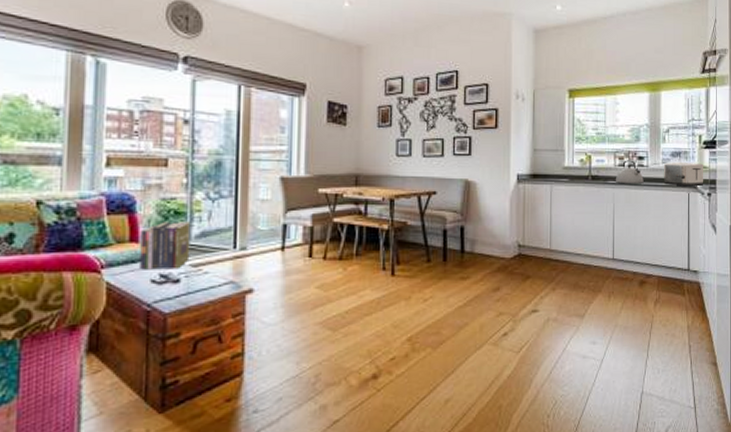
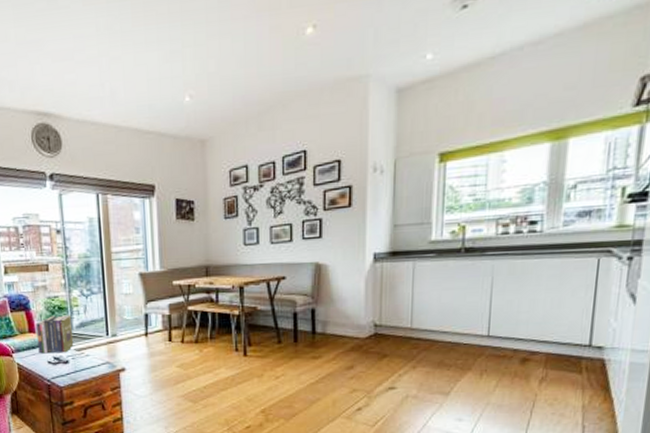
kettle: present [615,160,644,183] -> none [495,226,535,254]
toaster: present [664,162,703,187] -> none [563,221,625,252]

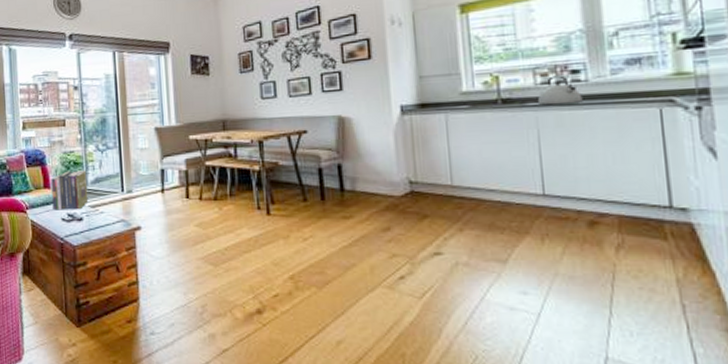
kettle: none [495,226,535,254] -> present [537,75,583,105]

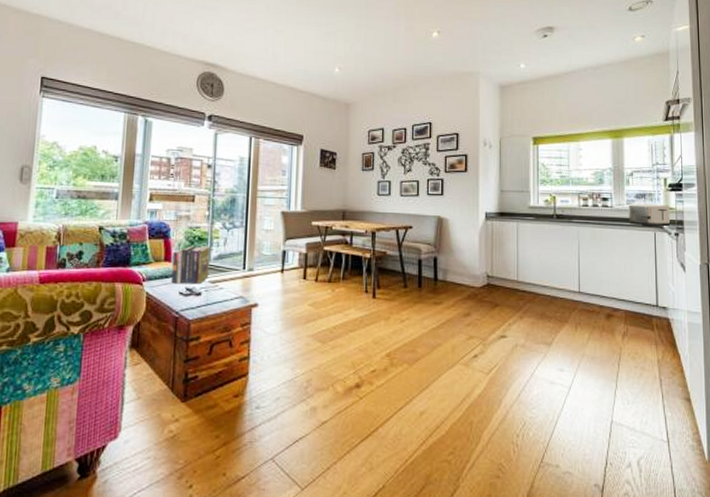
kettle: present [537,75,583,105] -> none [579,201,608,223]
toaster: none [614,68,686,101] -> present [629,203,670,227]

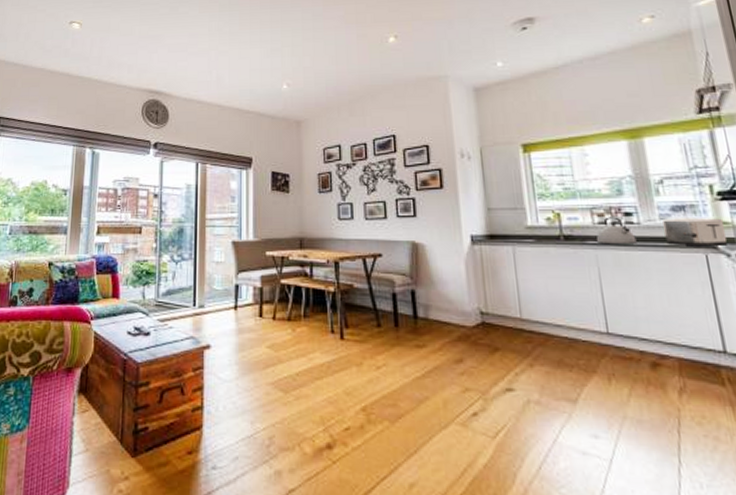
books: present [171,246,211,285] -> none [119,281,159,323]
kettle: none [579,201,608,223] -> present [595,217,637,243]

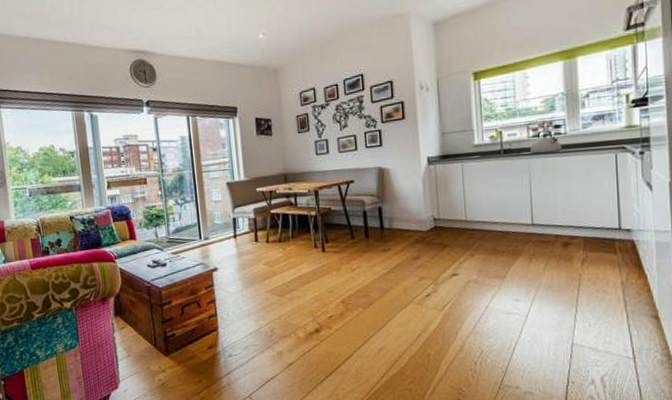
toaster: present [662,218,727,247] -> none [585,122,633,149]

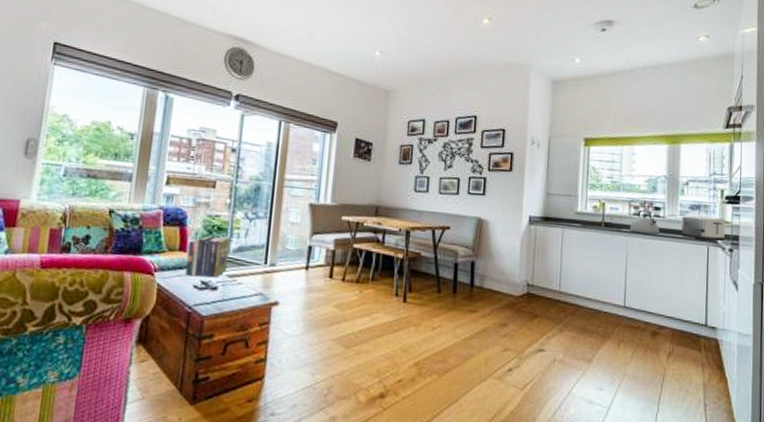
books: none [136,222,171,259] -> present [185,235,231,278]
toaster: none [585,122,633,149] -> present [681,215,725,241]

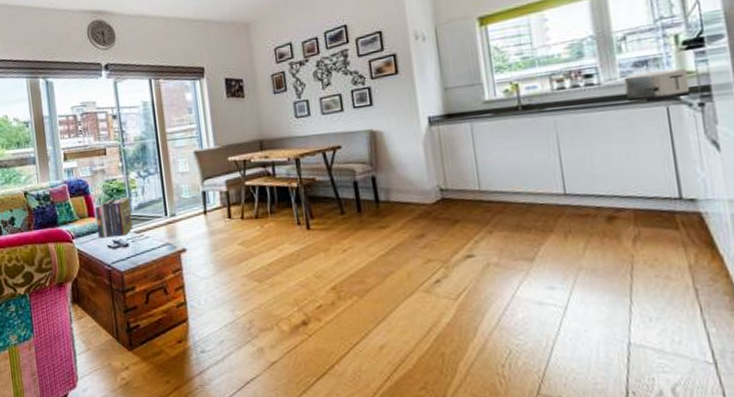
kettle: present [629,209,660,234] -> none [554,80,597,109]

